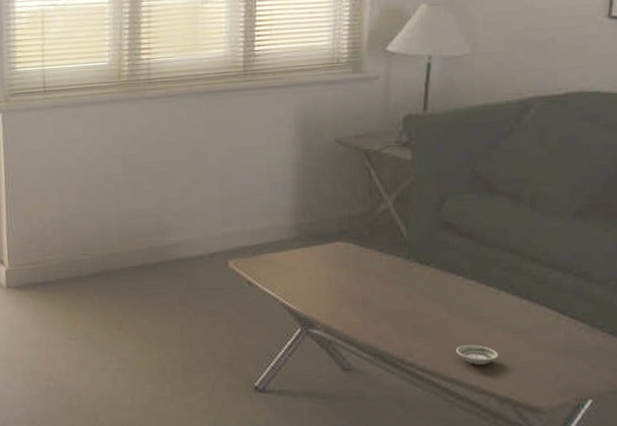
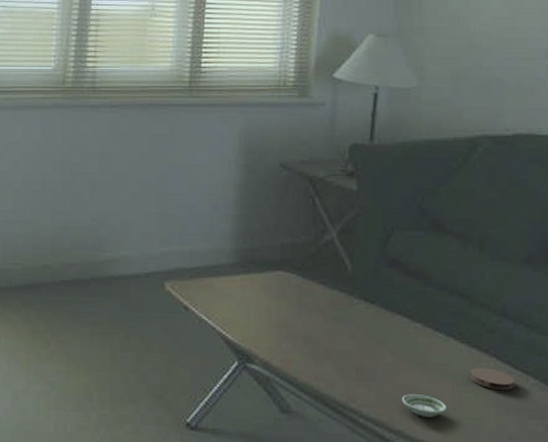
coaster: none [520,316,562,336] -> present [469,367,514,391]

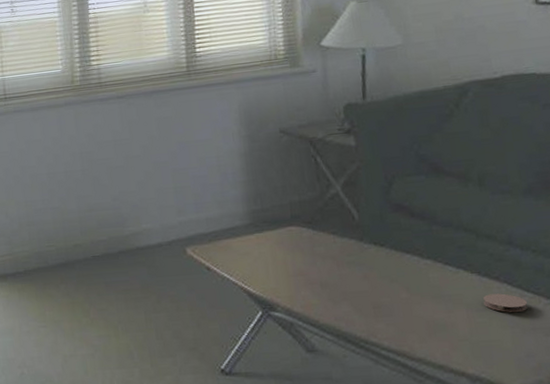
saucer: present [402,394,446,417] -> none [420,323,464,344]

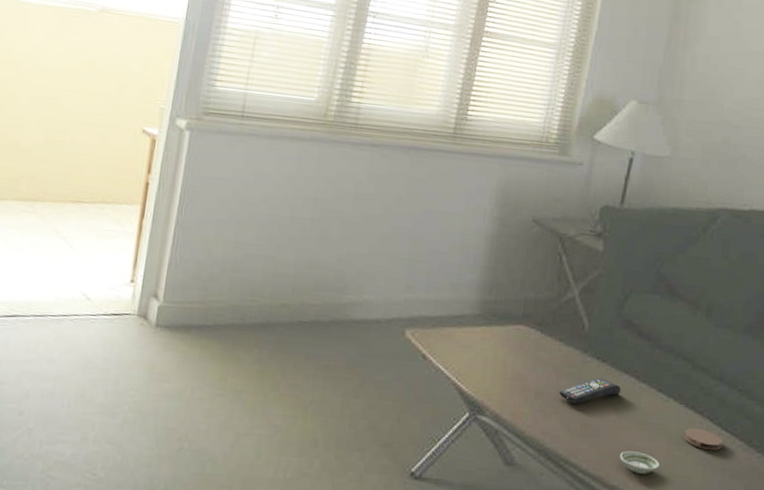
remote control: none [343,261,407,289] -> present [559,377,622,404]
saucer: none [420,323,464,344] -> present [620,451,660,474]

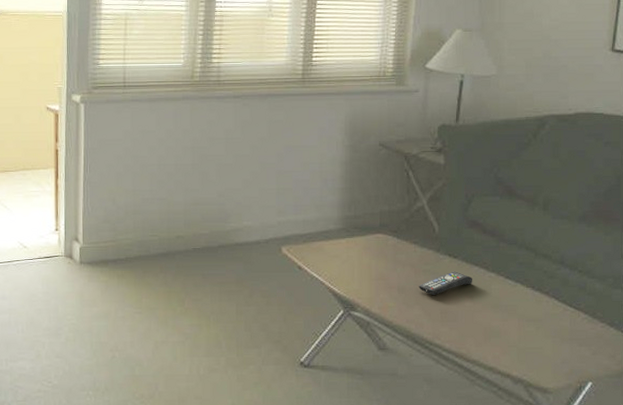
saucer: present [620,451,660,474] -> none [478,330,513,348]
coaster: present [683,428,722,451] -> none [533,307,568,325]

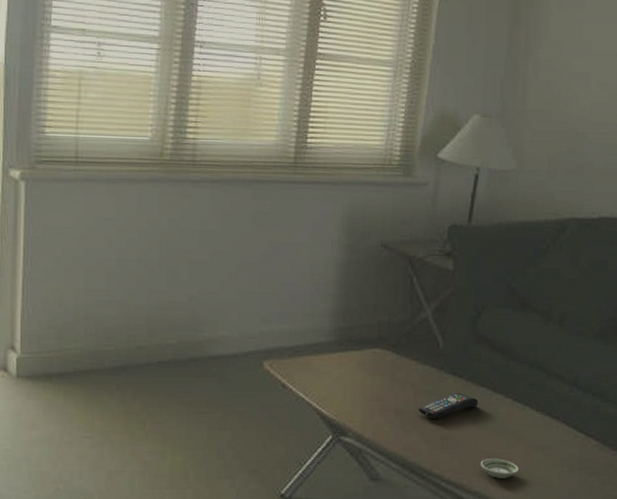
saucer: none [478,330,513,348] -> present [481,459,519,479]

